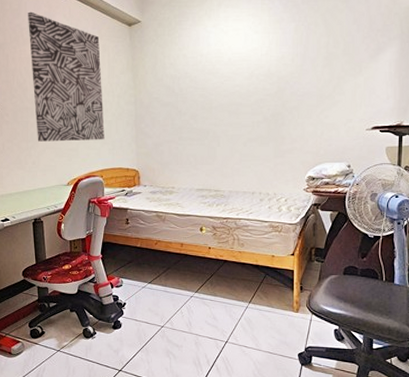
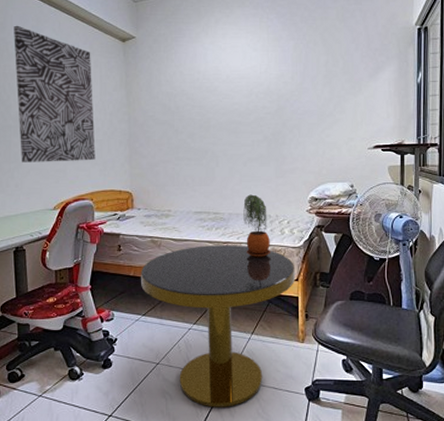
side table: none [146,220,292,368] -> present [140,245,296,408]
potted plant: none [243,173,269,233] -> present [243,194,271,258]

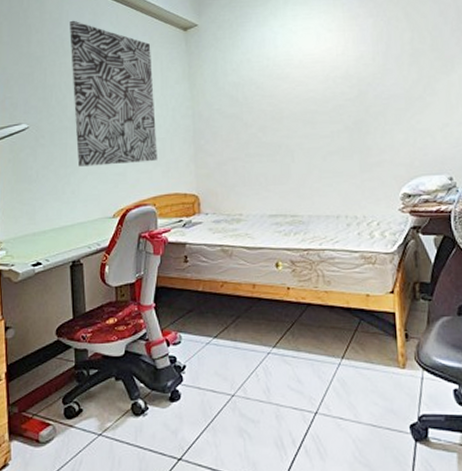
side table: present [140,245,296,408] -> none [210,252,390,450]
potted plant: present [243,194,271,258] -> none [325,193,360,267]

